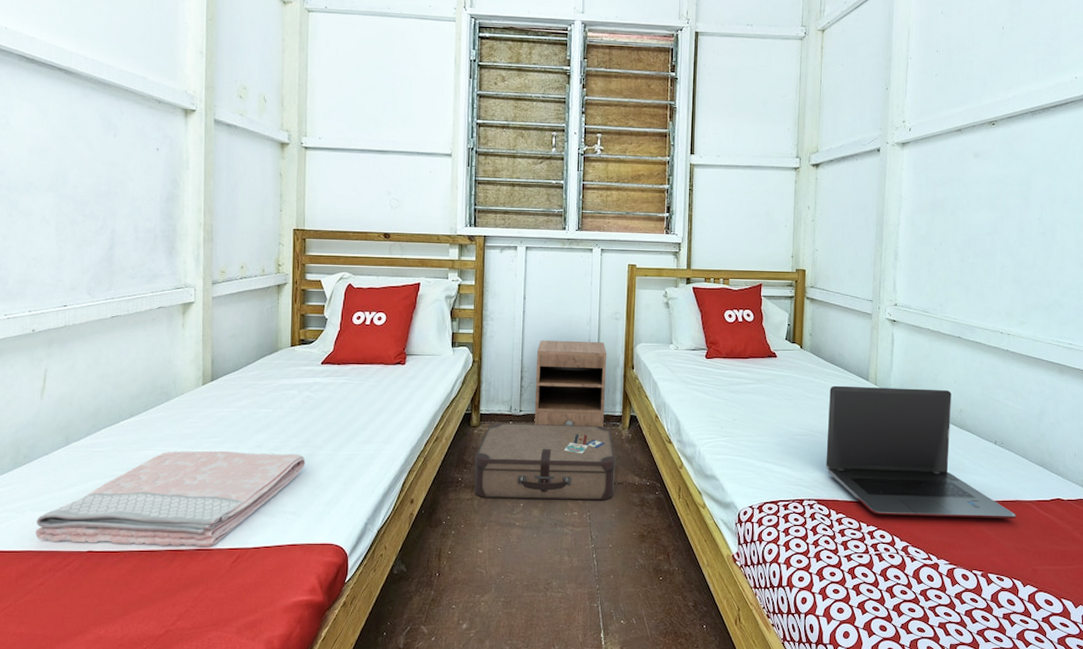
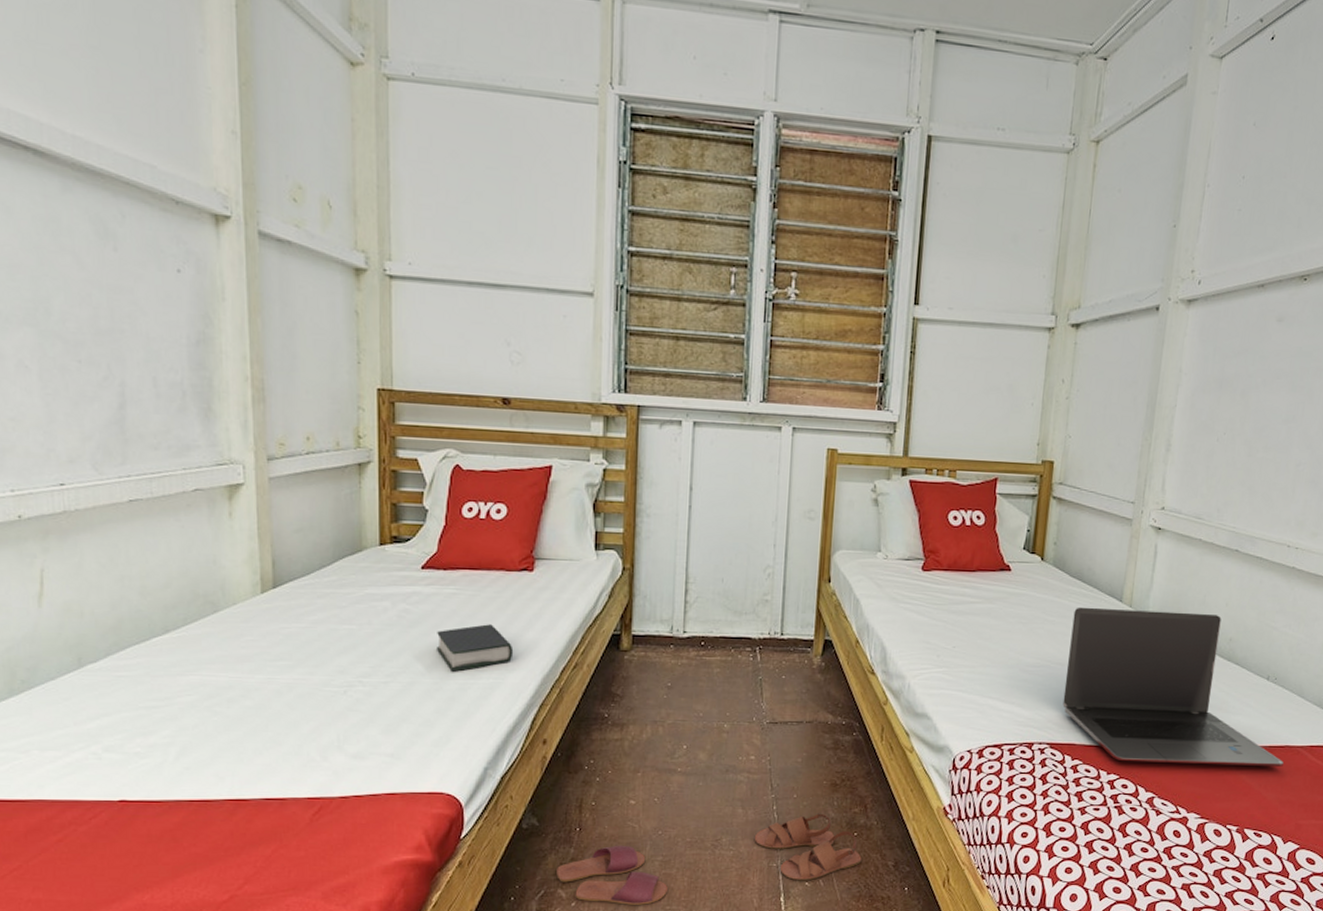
towel: present [35,450,306,547] -> none [46,677,404,796]
book: none [331,407,389,445] -> present [437,624,514,672]
slippers: none [420,588,509,640] -> present [557,845,668,905]
suitcase: present [474,423,616,501] -> none [625,647,805,743]
nightstand: present [534,340,606,428] -> none [701,543,796,654]
sandal: none [578,560,667,619] -> present [754,813,862,881]

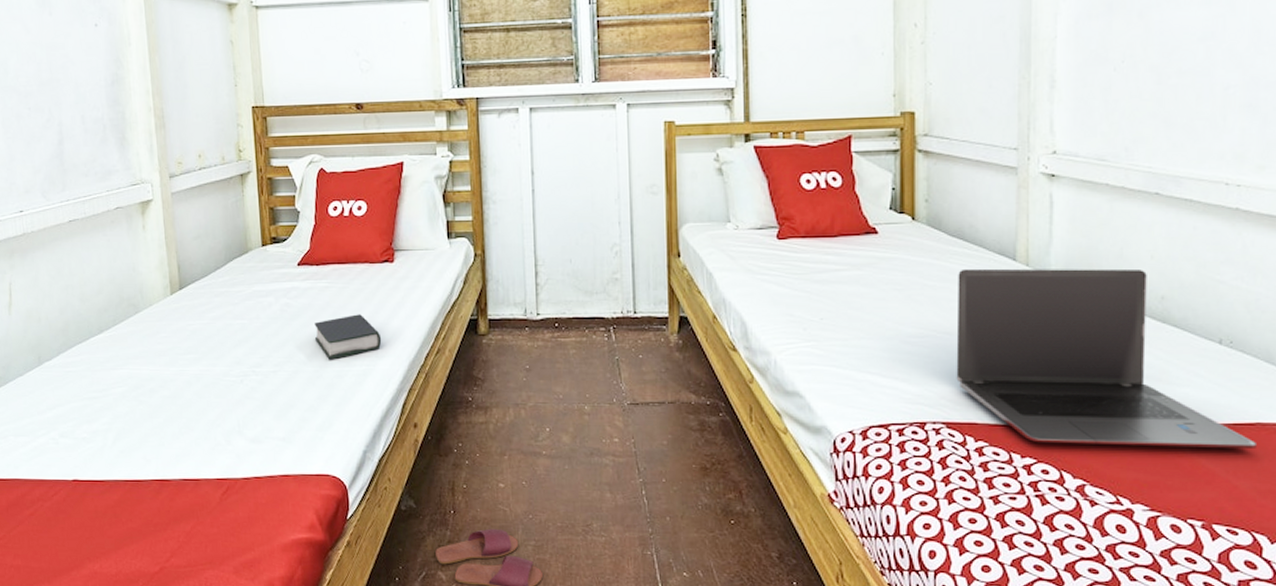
sandal: present [754,813,862,881] -> none [625,499,742,571]

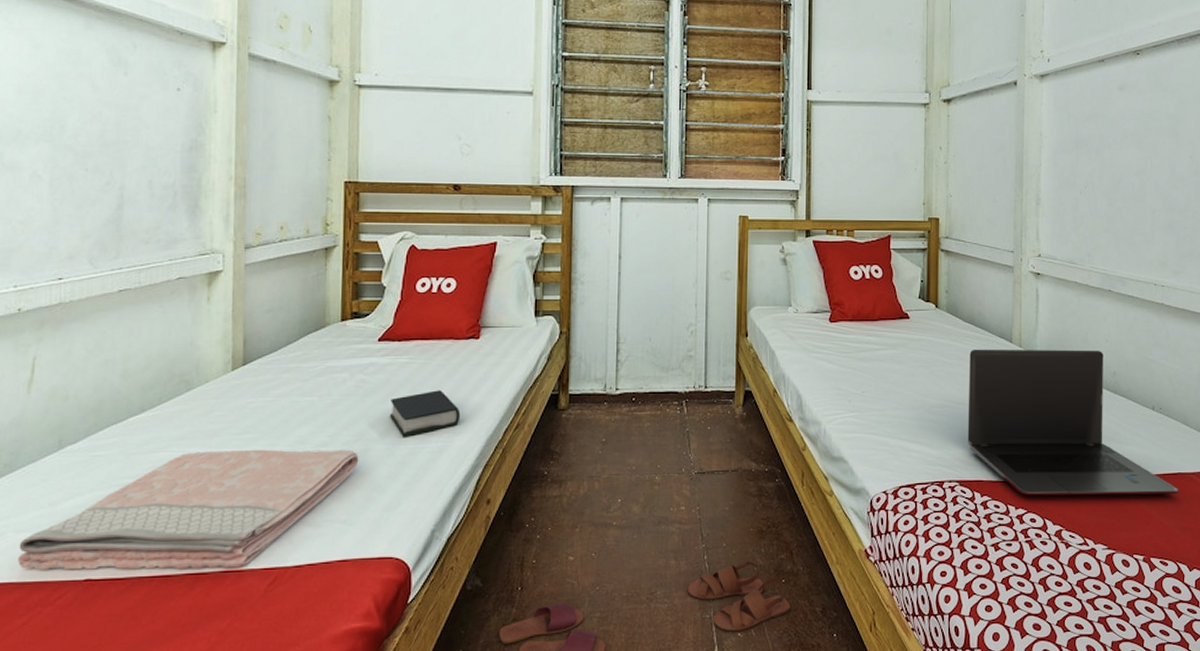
towel: none [19,369,291,477] -> present [18,449,359,570]
sandal: none [625,499,742,571] -> present [687,561,791,632]

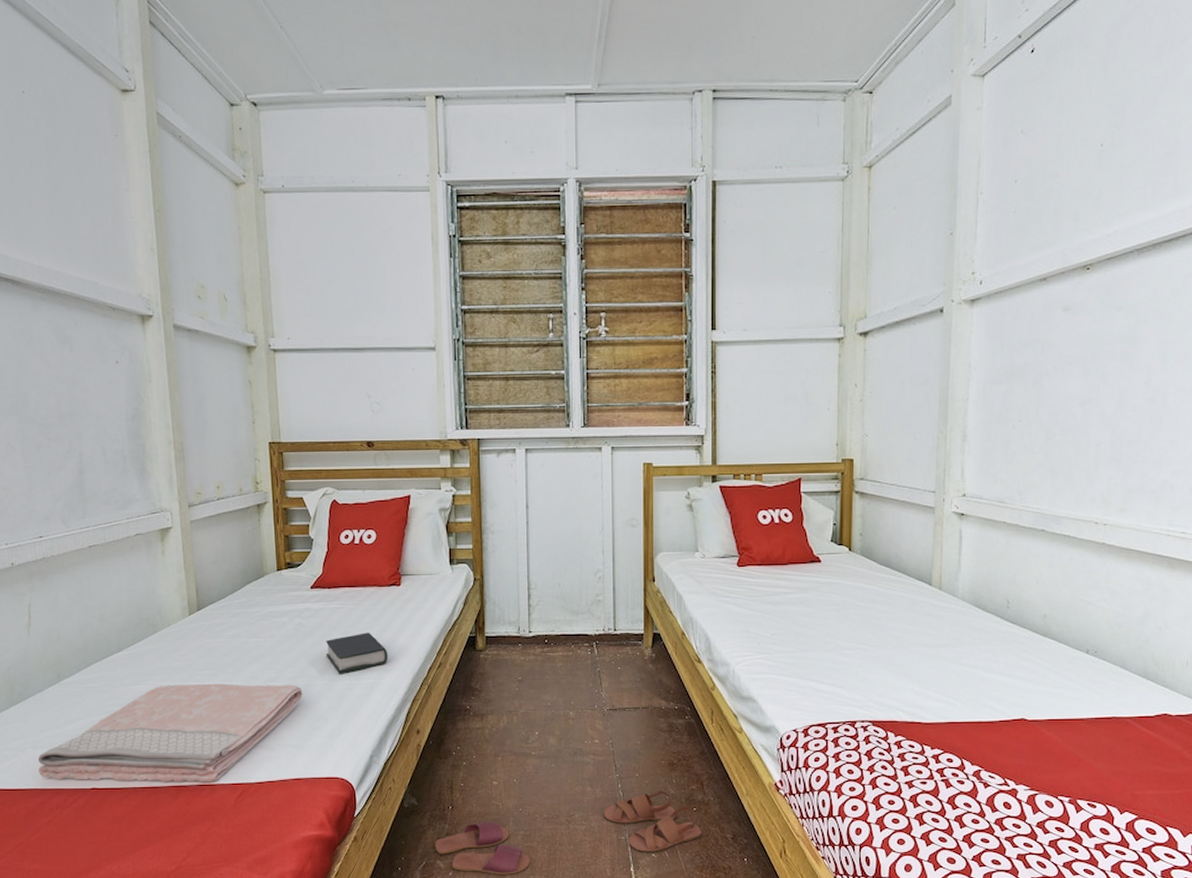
laptop computer: present [967,349,1178,496] -> none [881,592,1112,738]

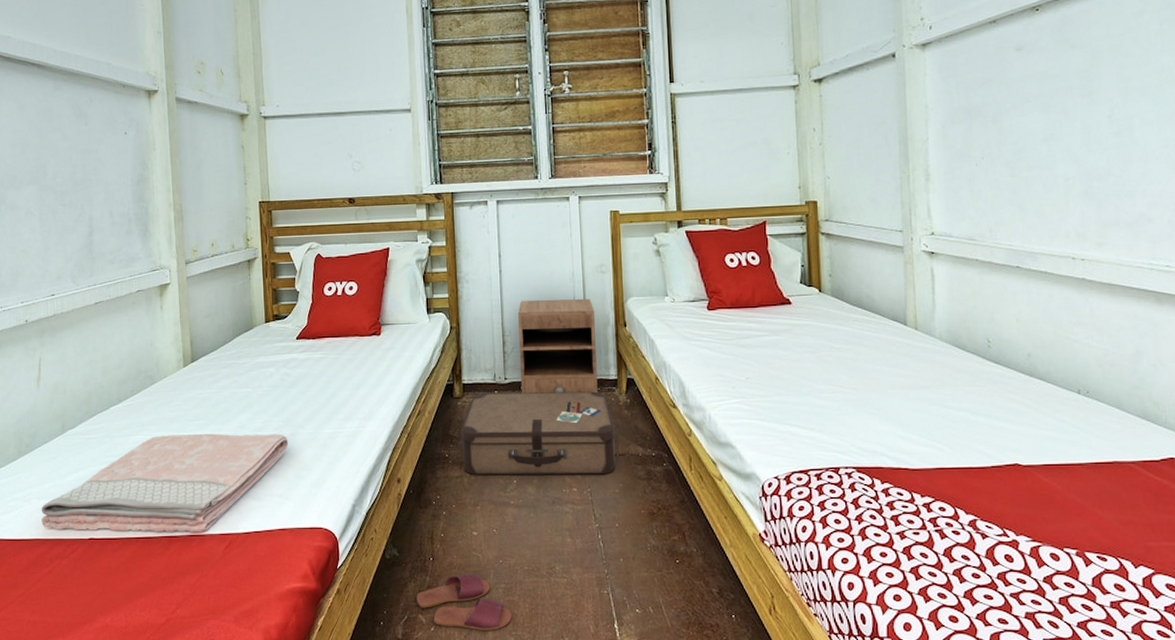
book: present [326,633,388,674] -> none [310,382,370,423]
suitcase: none [484,645,639,727] -> present [461,391,616,476]
nightstand: none [544,552,623,648] -> present [518,299,598,394]
sandal: present [603,790,702,853] -> none [584,541,687,608]

